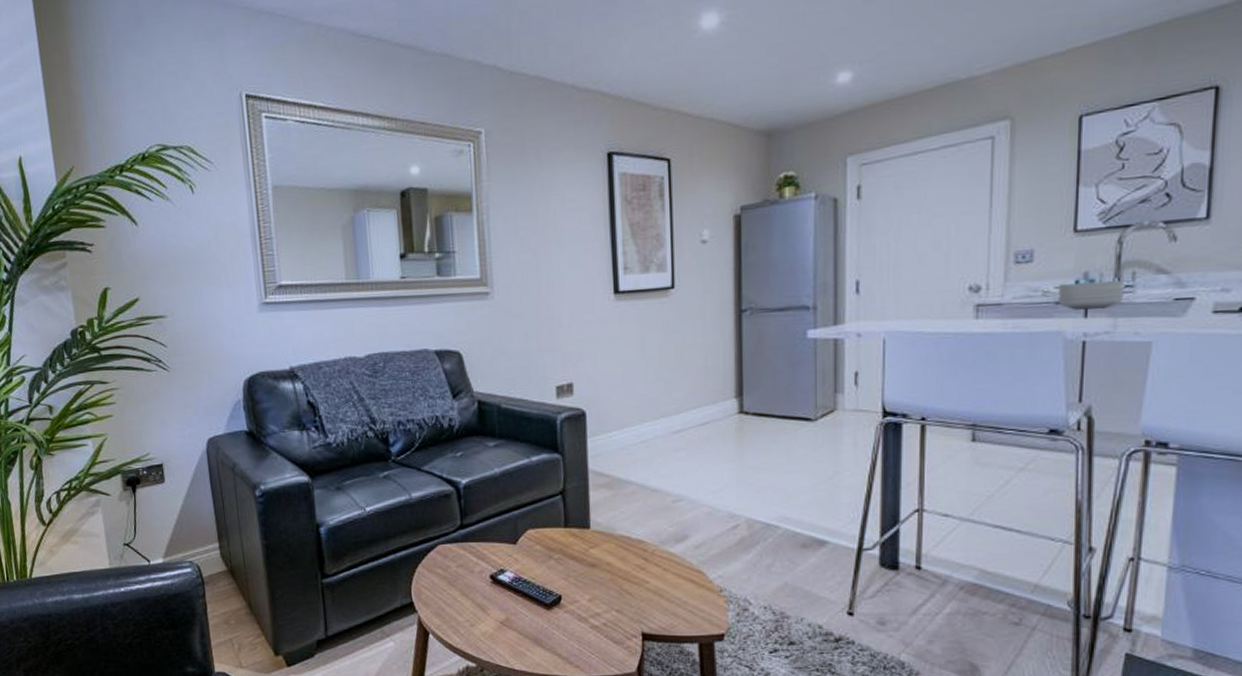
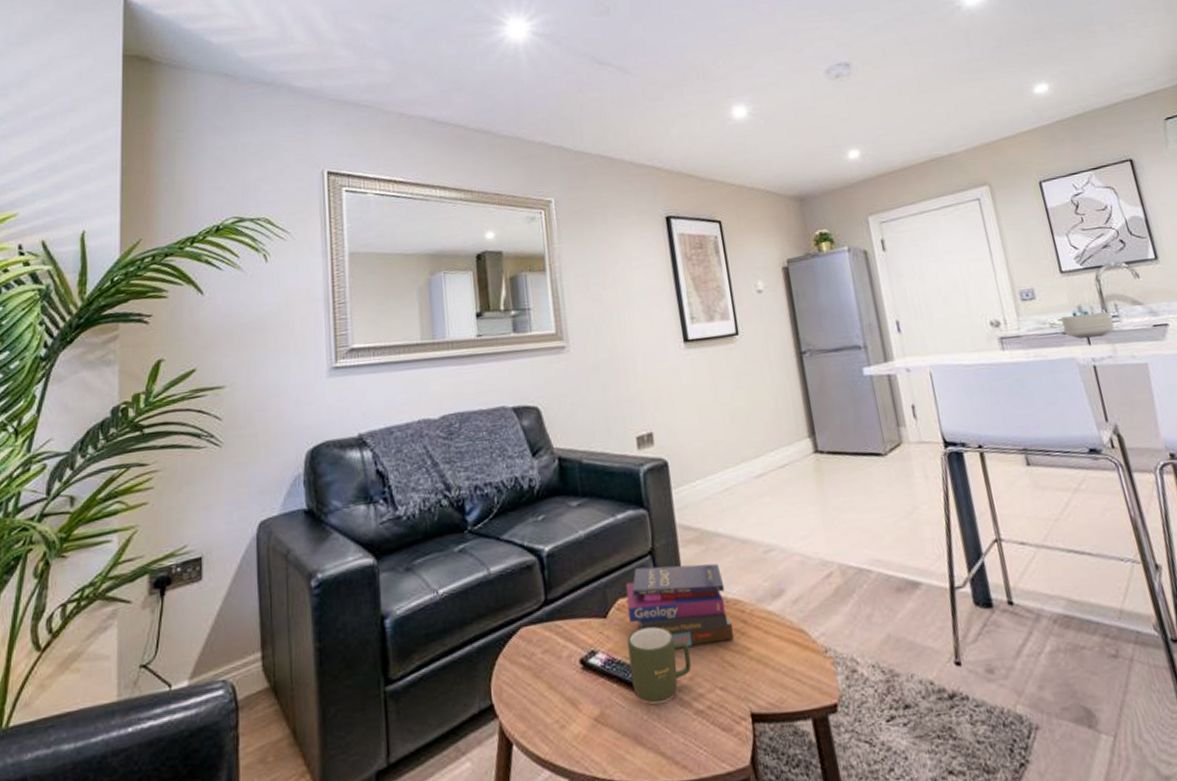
mug: none [534,554,592,617] -> present [627,626,691,705]
books: none [535,505,634,574] -> present [625,563,734,646]

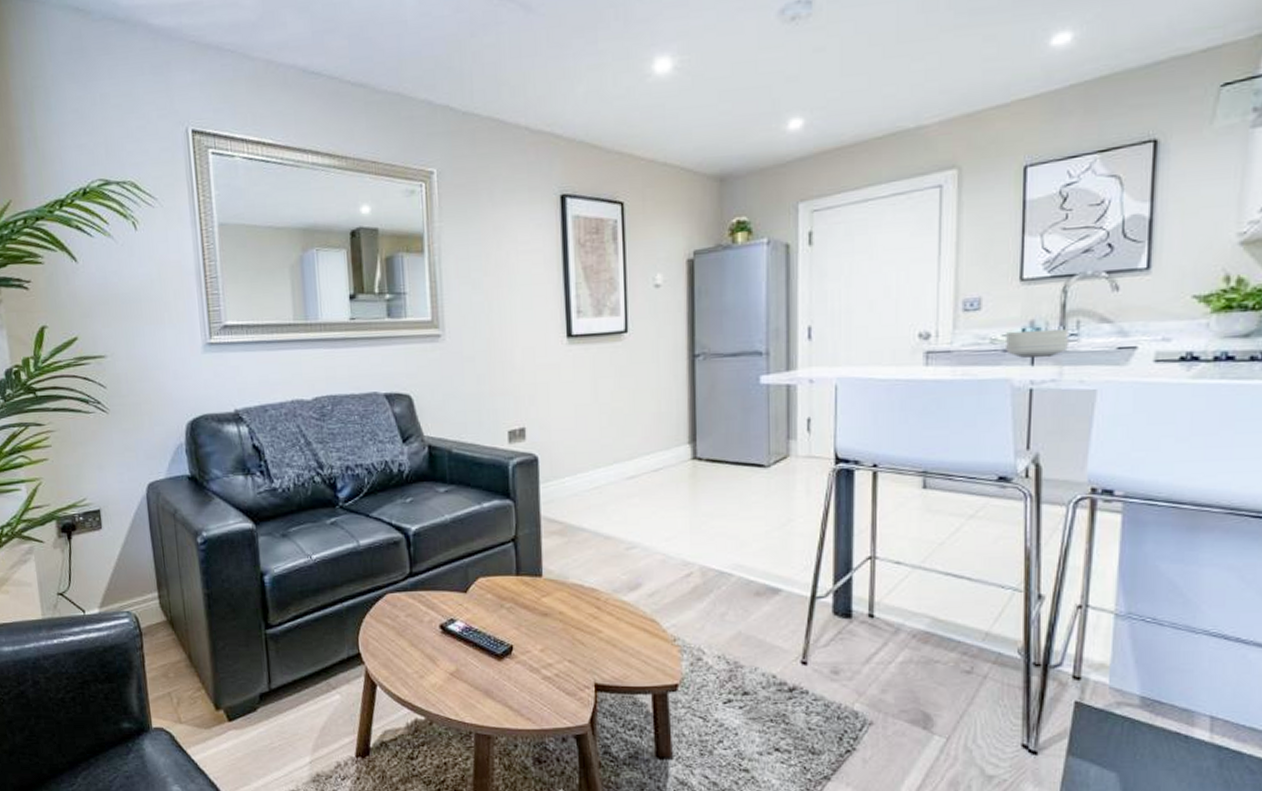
books: present [625,563,734,646] -> none [487,552,587,623]
mug: present [627,626,691,705] -> none [485,603,544,668]

